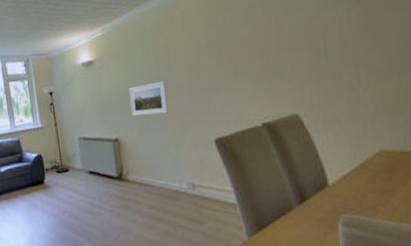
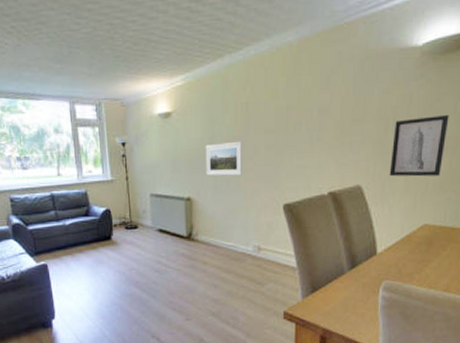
wall art: none [326,33,390,102] -> present [389,114,449,177]

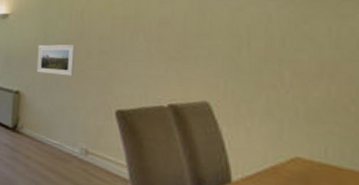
wall art: present [389,114,449,177] -> none [245,37,322,104]

